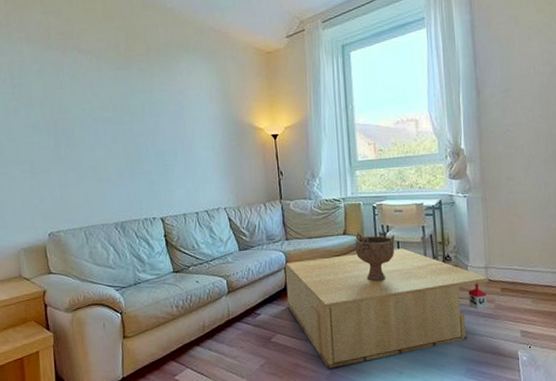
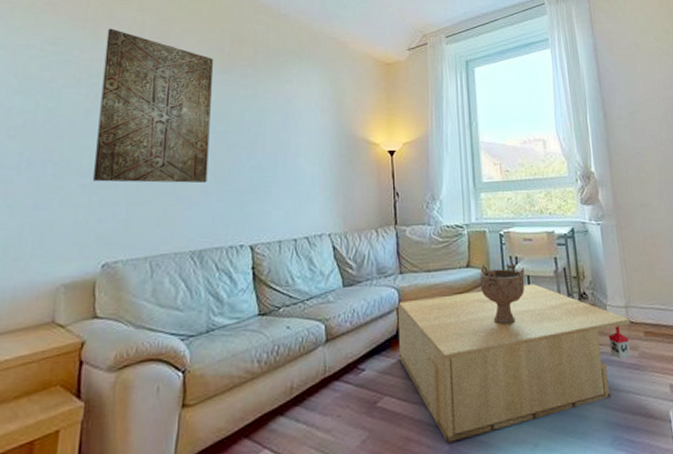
wall art: none [19,32,120,168] -> present [93,28,214,184]

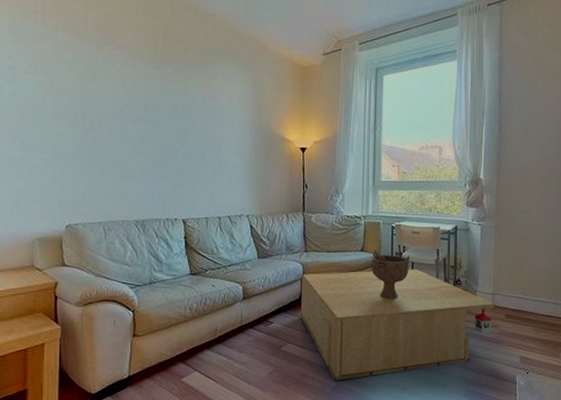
wall art: present [93,28,214,184] -> none [54,20,149,165]

